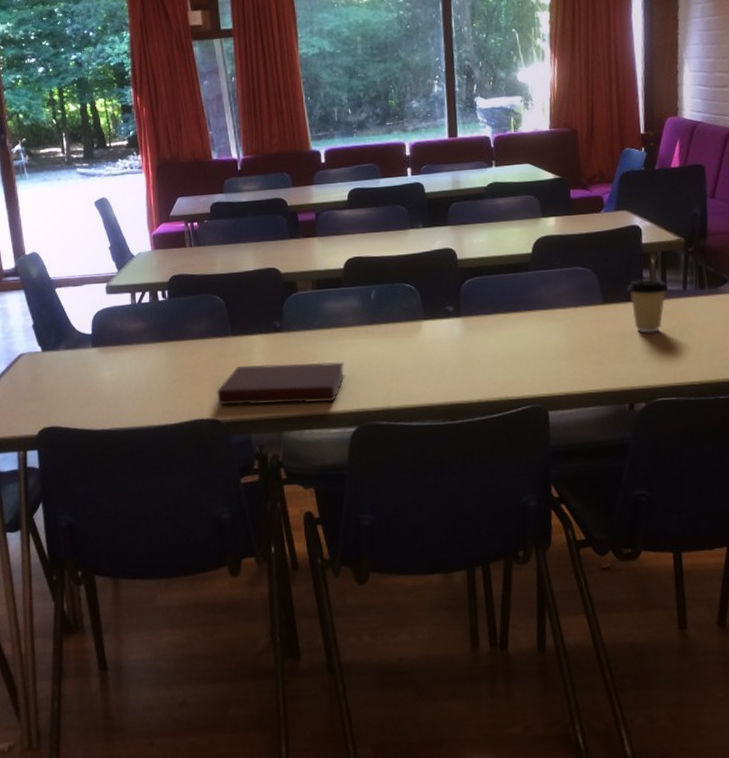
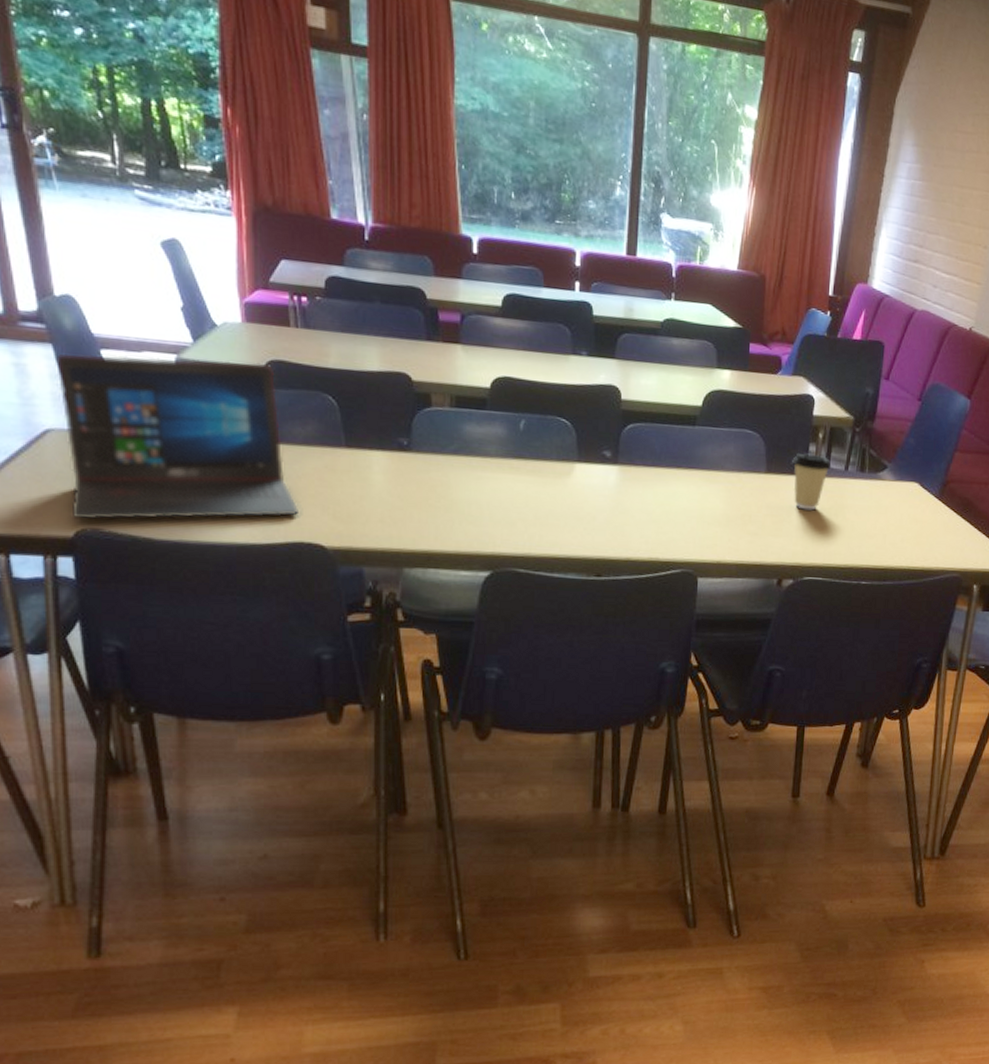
laptop: none [26,278,198,420] -> present [56,354,298,520]
notebook: present [217,362,345,405] -> none [323,485,482,540]

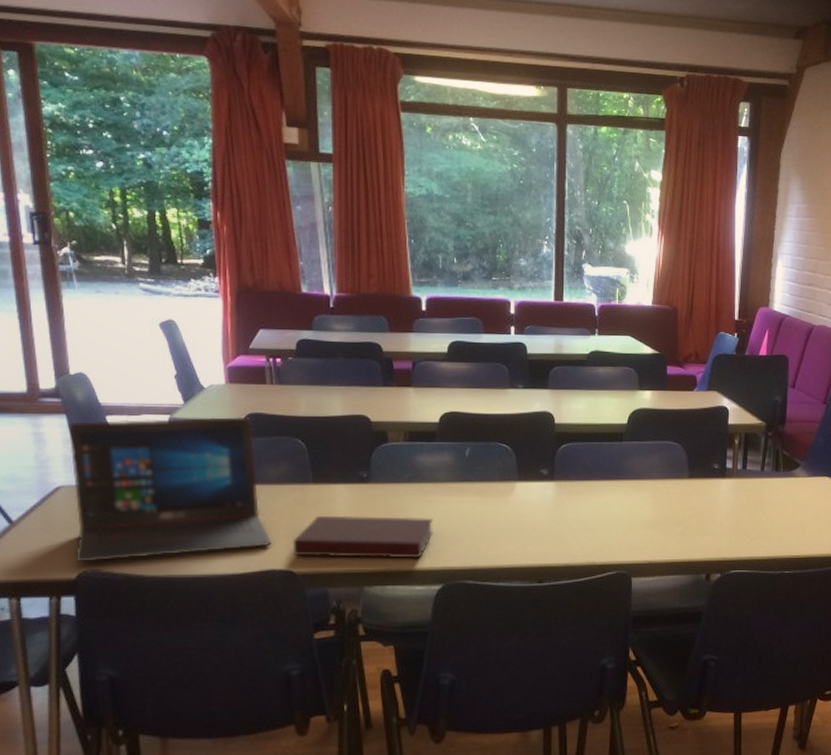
notebook: none [323,485,482,540] -> present [292,515,433,559]
coffee cup: present [792,452,832,511] -> none [712,458,749,509]

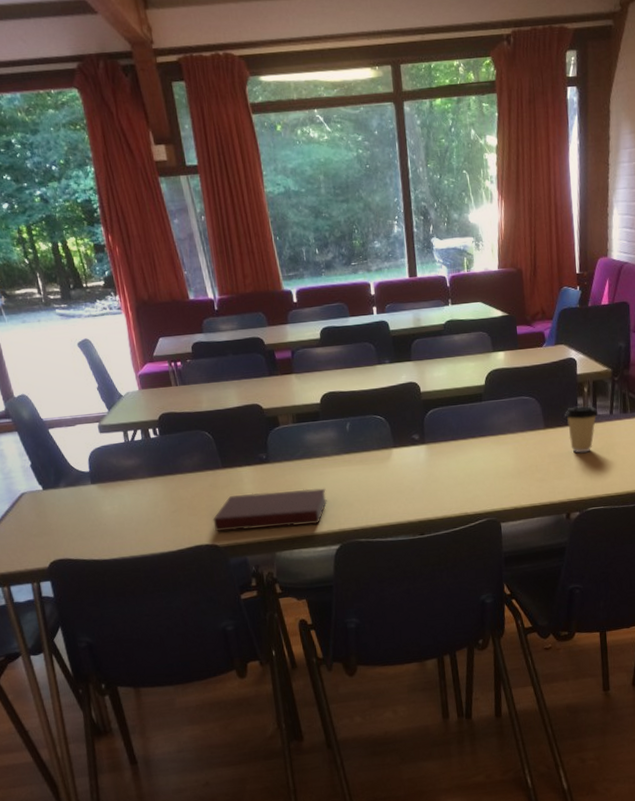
laptop: present [68,416,271,563] -> none [21,416,196,554]
coffee cup: none [712,458,749,509] -> present [565,406,598,453]

